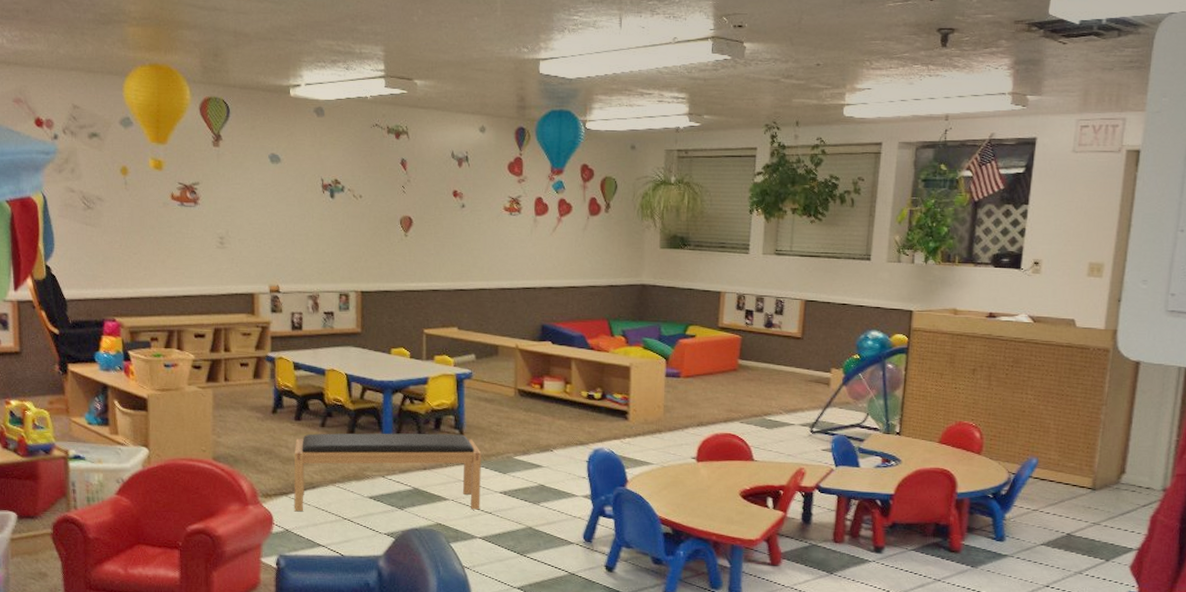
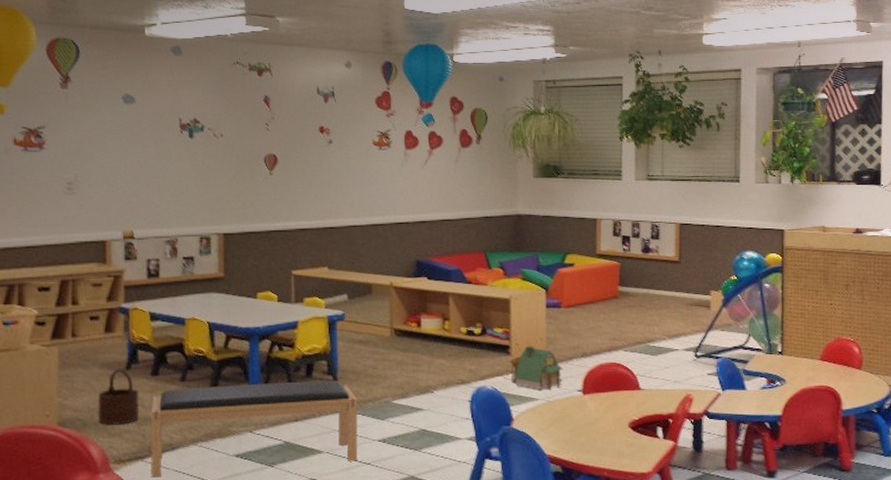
wooden bucket: none [247,412,285,463] -> present [98,369,140,425]
toy house: none [627,413,679,454] -> present [510,346,564,389]

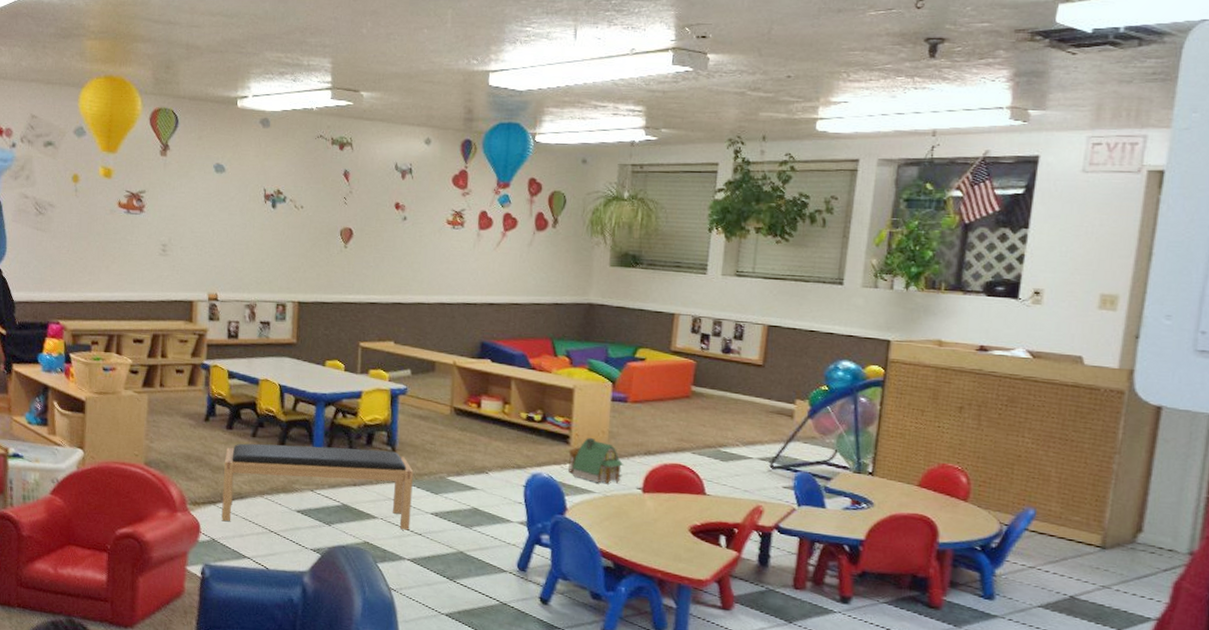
wooden bucket: present [98,369,140,425] -> none [179,420,215,471]

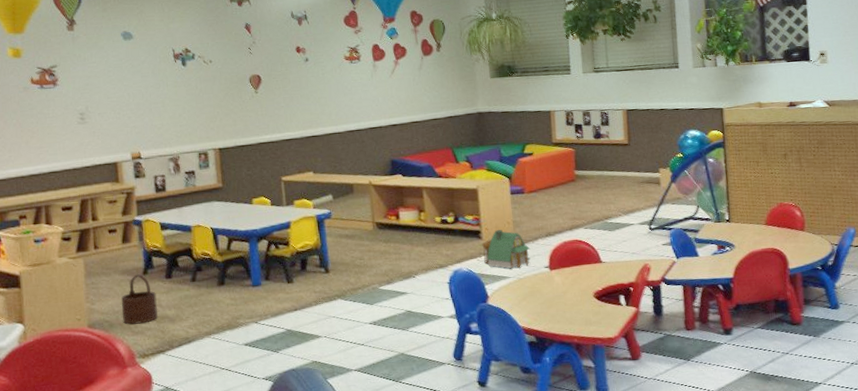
wooden bucket: none [179,420,215,471] -> present [121,274,158,325]
bench: present [221,443,414,530] -> none [168,272,352,368]

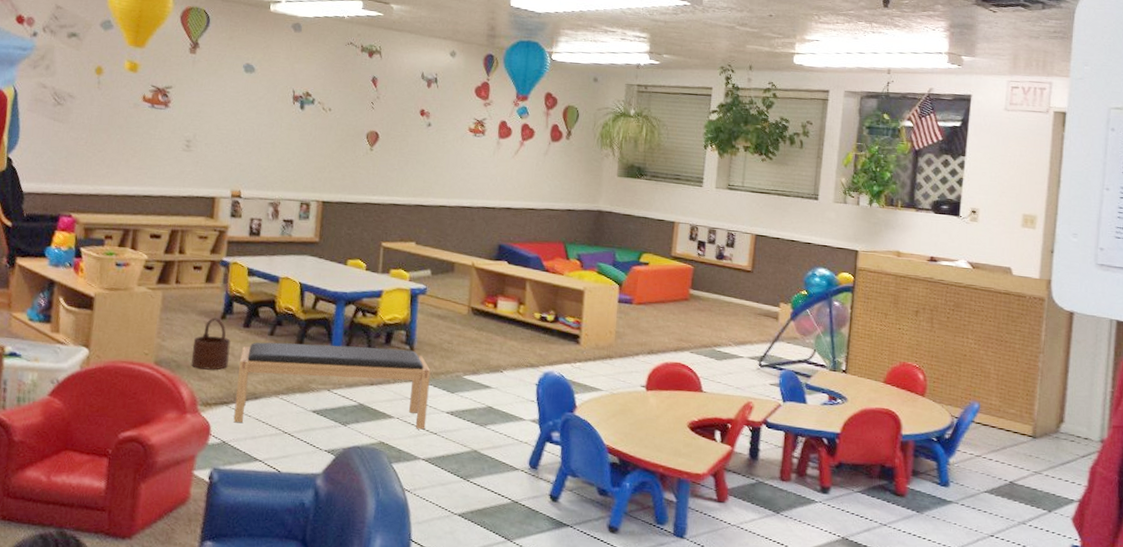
bench: none [168,272,352,368] -> present [233,342,431,430]
toy house: present [482,230,531,268] -> none [578,338,629,381]

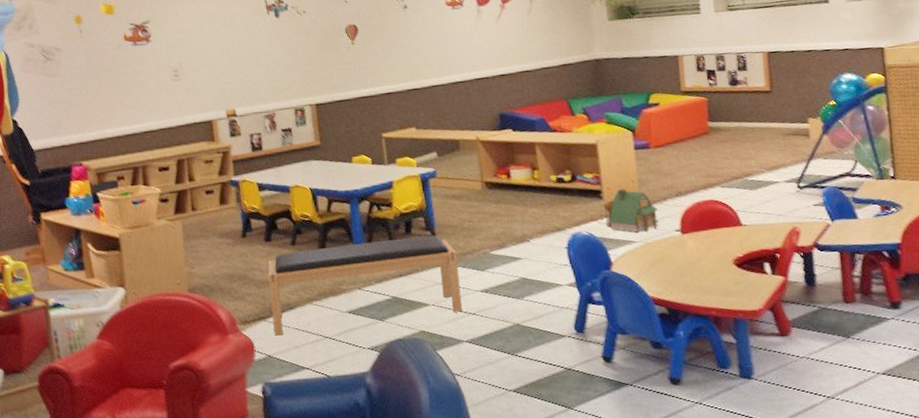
wooden bucket: present [191,317,231,370] -> none [220,237,258,290]
toy house: none [578,338,629,381] -> present [603,189,659,232]

